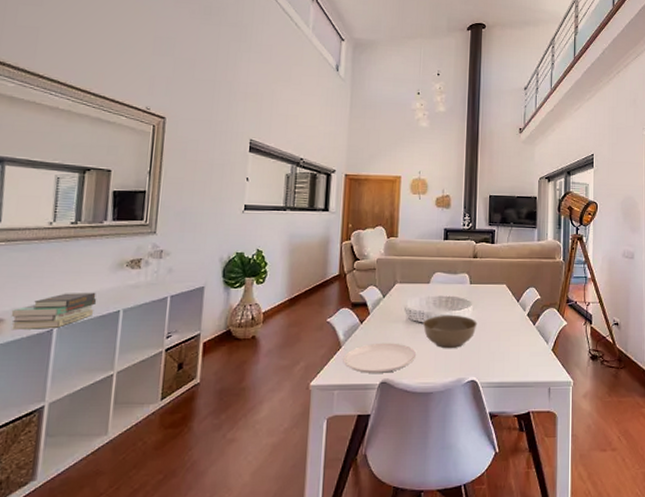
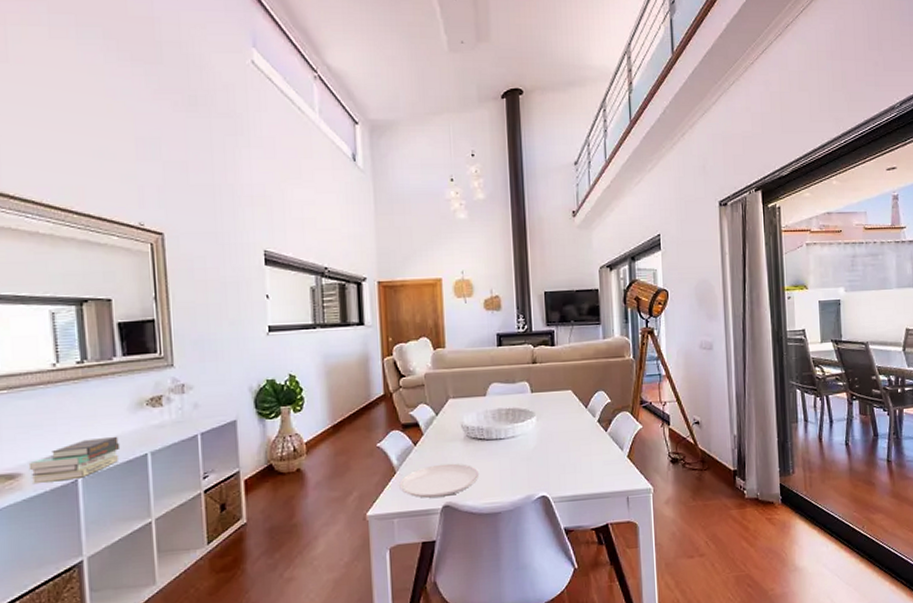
bowl: present [422,314,477,348] -> none [482,428,543,464]

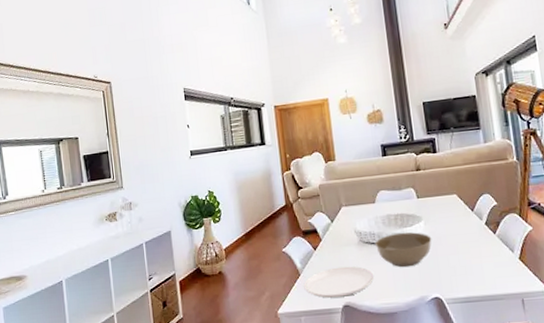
books: present [28,436,121,485] -> none [30,245,90,285]
bowl: none [482,428,543,464] -> present [374,232,432,267]

